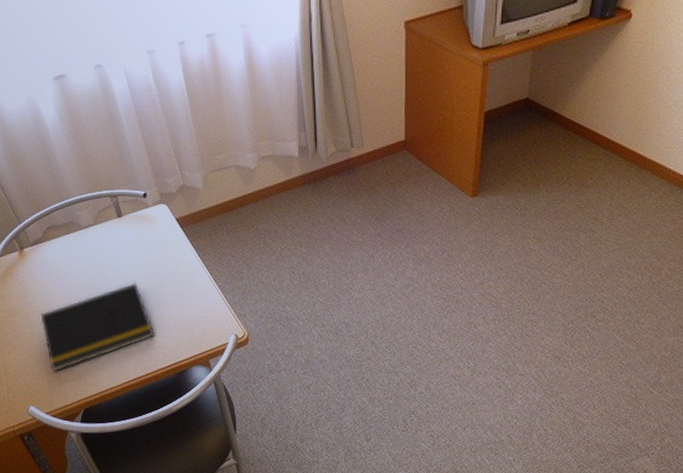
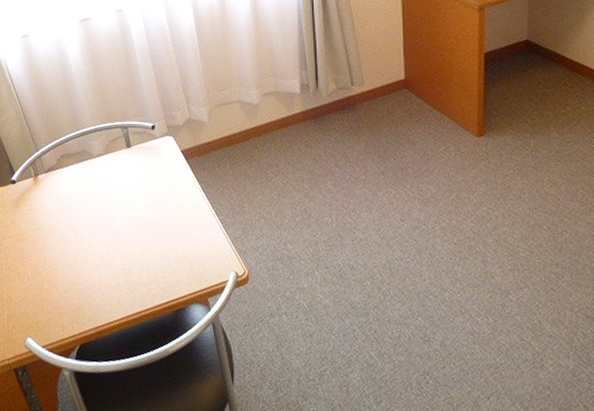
notepad: present [40,283,156,372] -> none [46,213,156,302]

